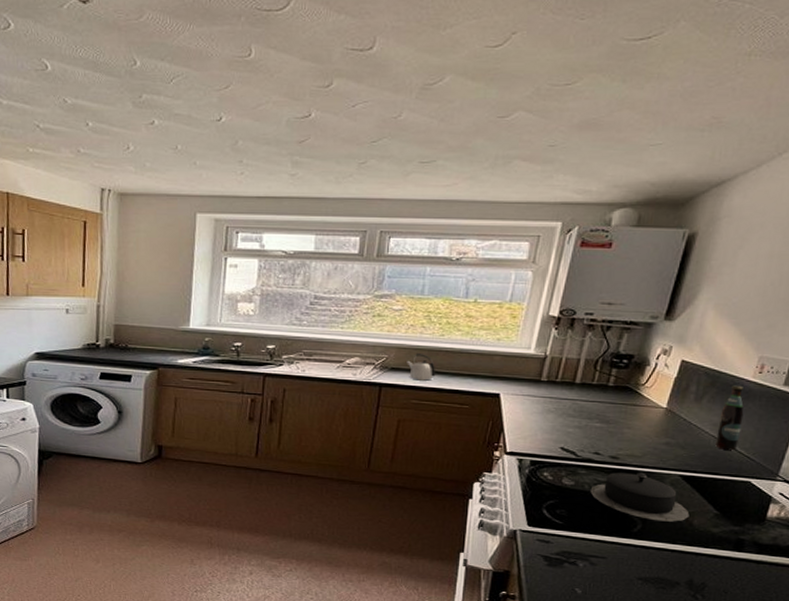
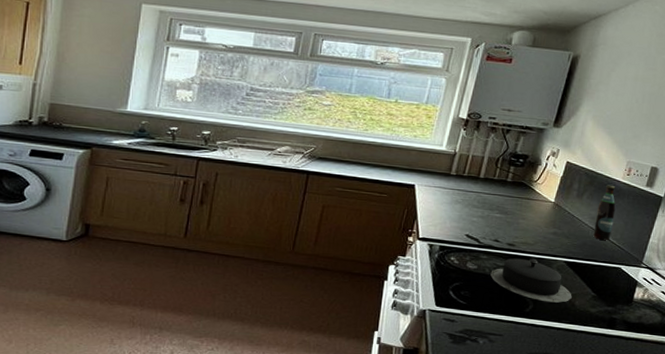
kettle: present [407,352,435,381] -> none [333,144,359,170]

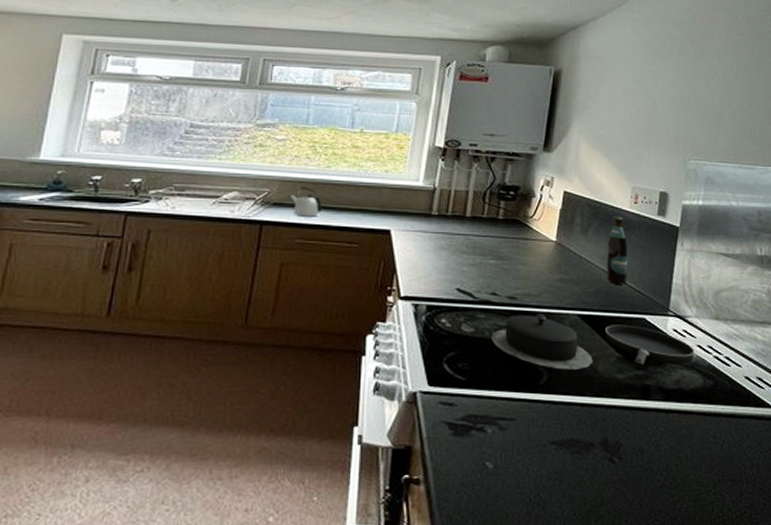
kettle: none [333,144,359,170] -> present [291,185,321,217]
frying pan: none [585,271,659,305] -> present [605,324,695,365]

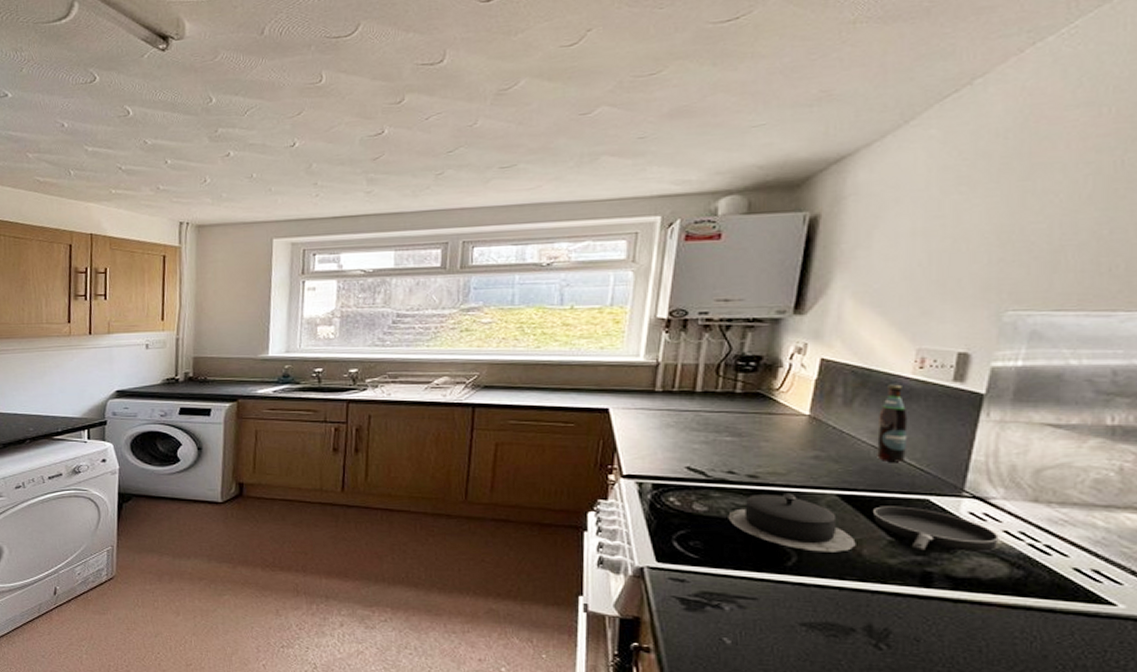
kettle: present [291,185,321,217] -> none [501,367,533,398]

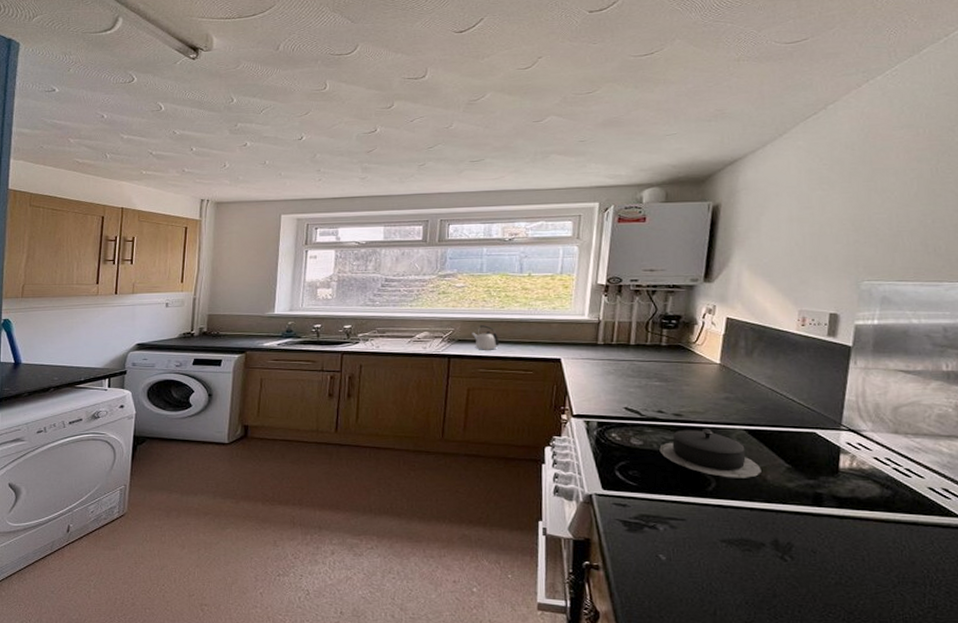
kettle: none [501,367,533,398] -> present [472,324,499,350]
frying pan: present [874,506,999,552] -> none [773,438,871,475]
bottle: present [877,384,908,463] -> none [773,338,796,403]

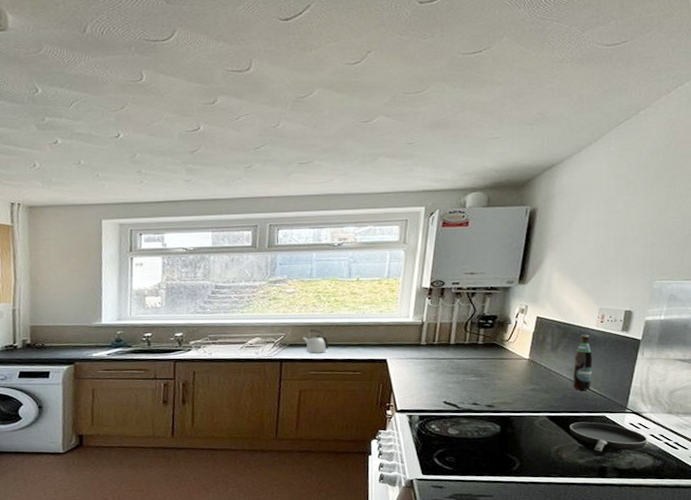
cooking pot: present [659,428,762,478] -> none [473,417,558,459]
bottle: none [773,338,796,403] -> present [573,334,593,391]
frying pan: none [773,438,871,475] -> present [570,421,648,452]

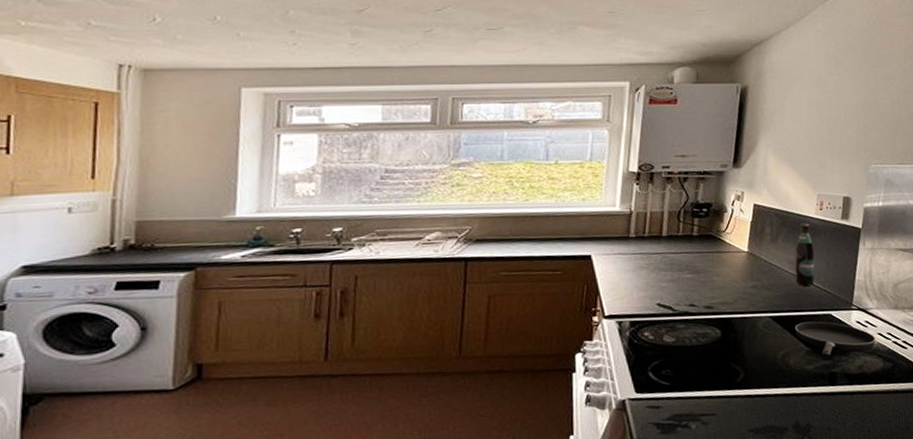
kettle: present [303,328,328,354] -> none [492,220,523,250]

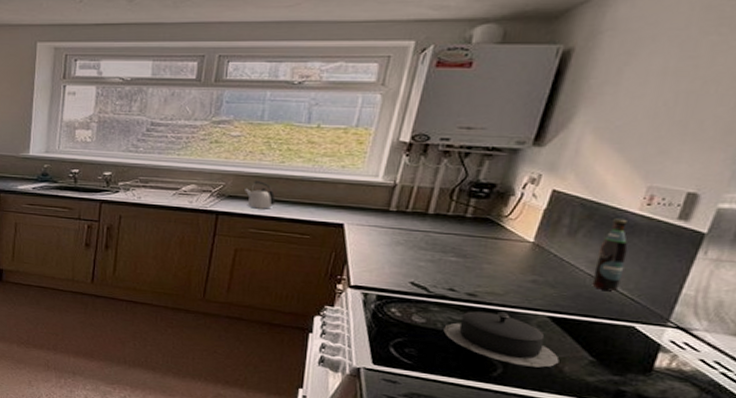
kettle: none [492,220,523,250] -> present [245,180,275,209]
cooking pot: none [691,319,785,367] -> present [443,311,559,368]
frying pan: present [795,321,876,356] -> none [579,329,695,377]

